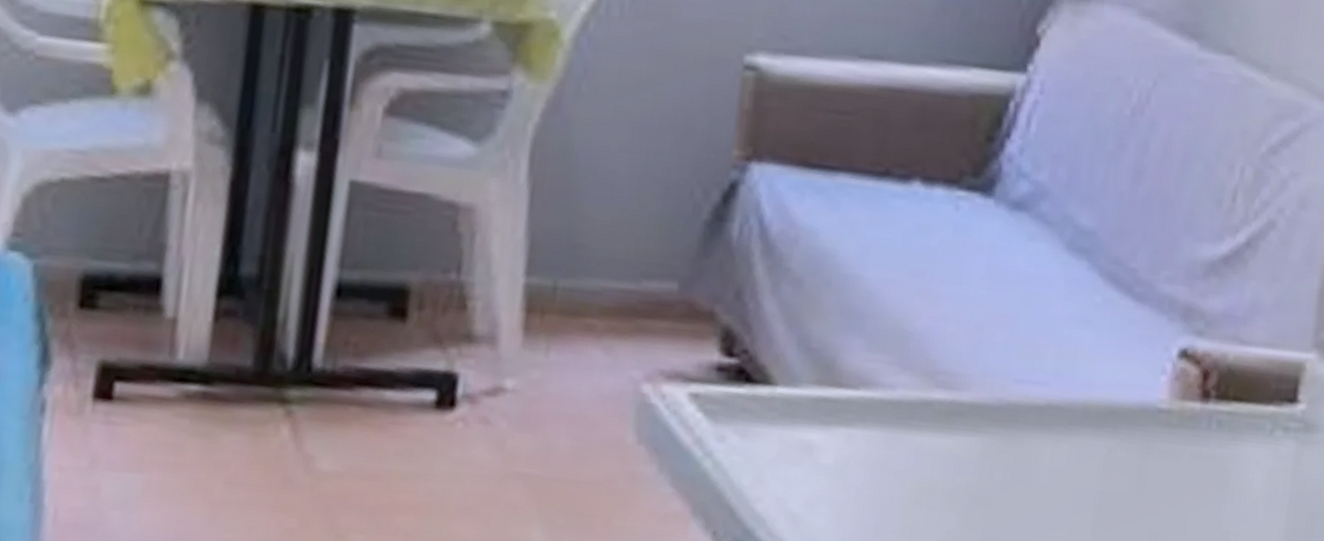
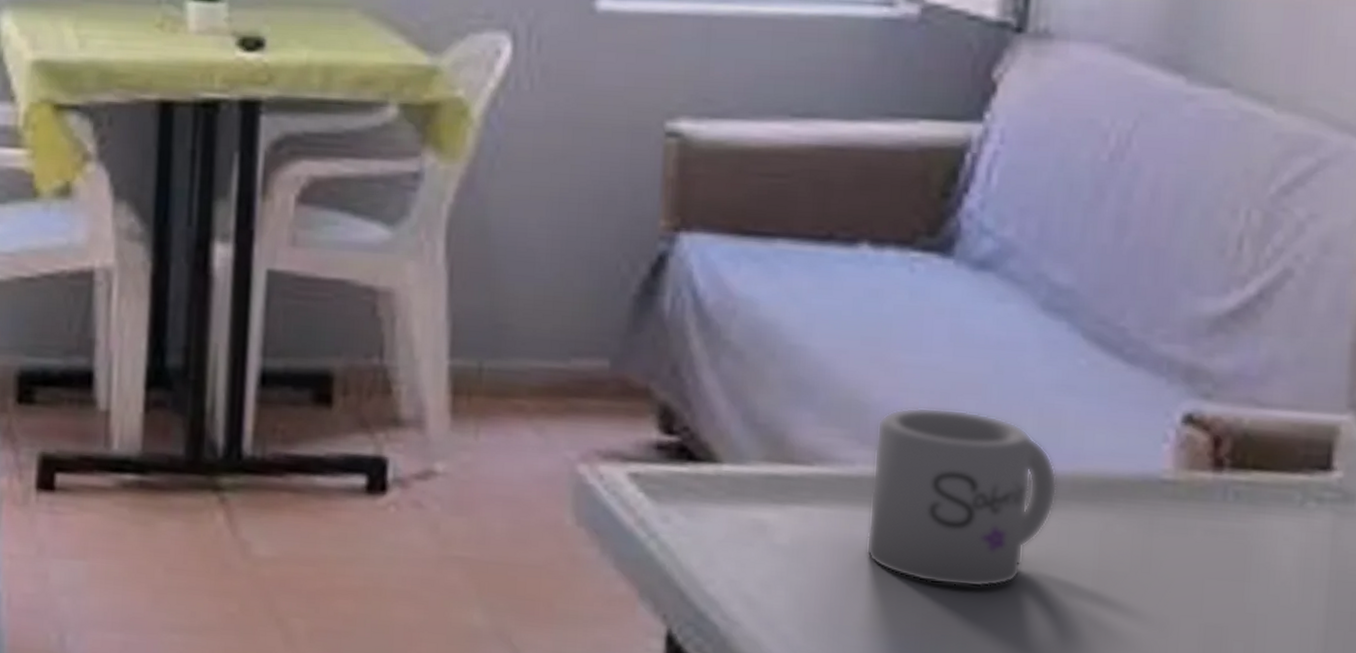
mug: none [901,336,1071,507] -> present [866,407,1058,588]

